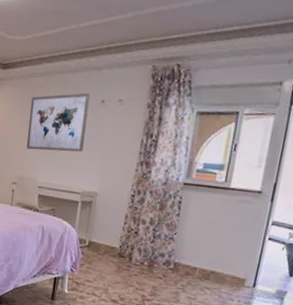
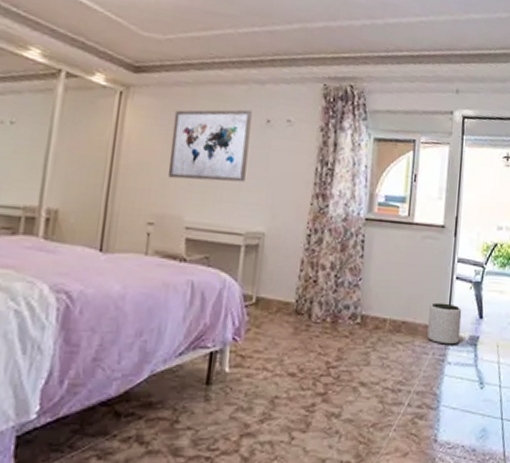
plant pot: none [234,258,272,296] -> present [427,302,462,345]

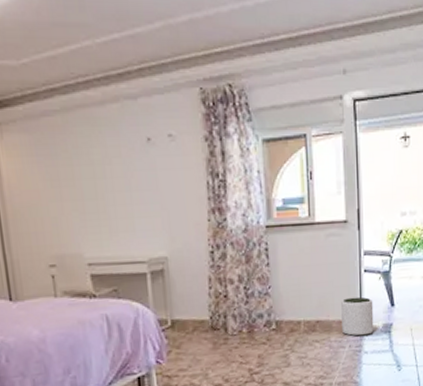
wall art: present [167,109,252,182] -> none [49,130,137,216]

